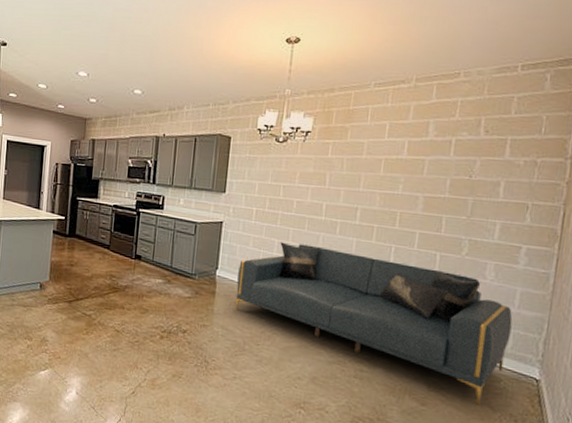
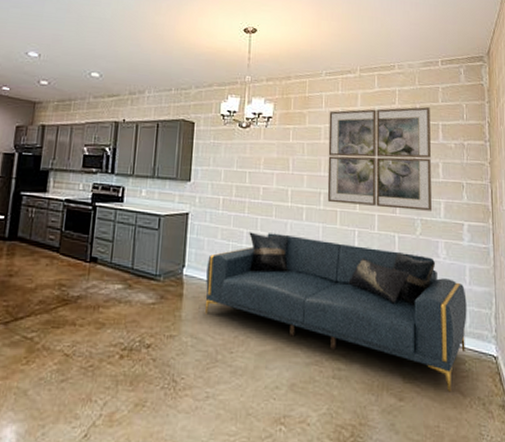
wall art: none [364,119,499,232] -> present [327,107,433,211]

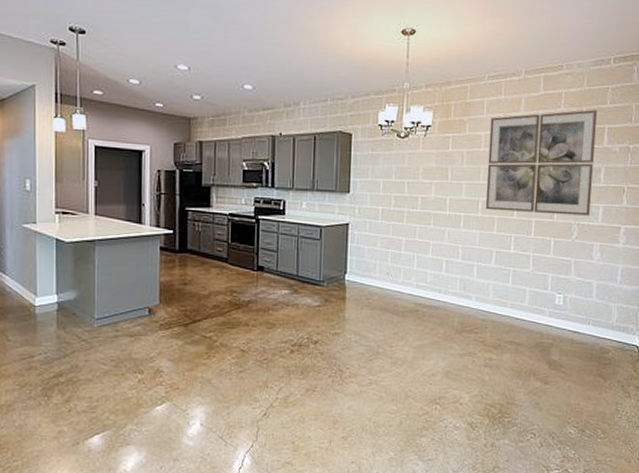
sofa: present [205,232,467,393] -> none [366,240,616,377]

